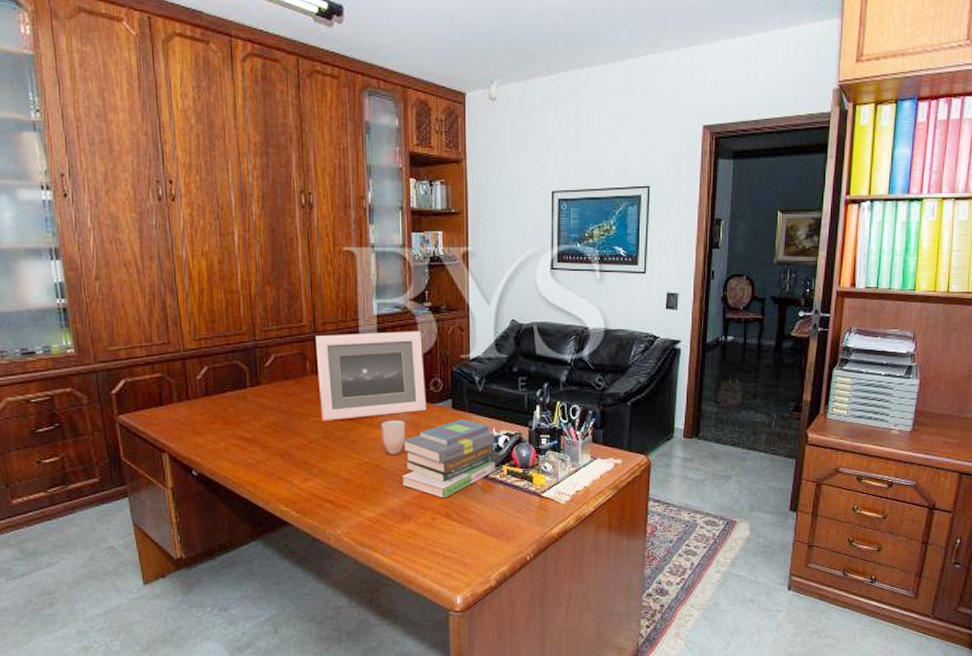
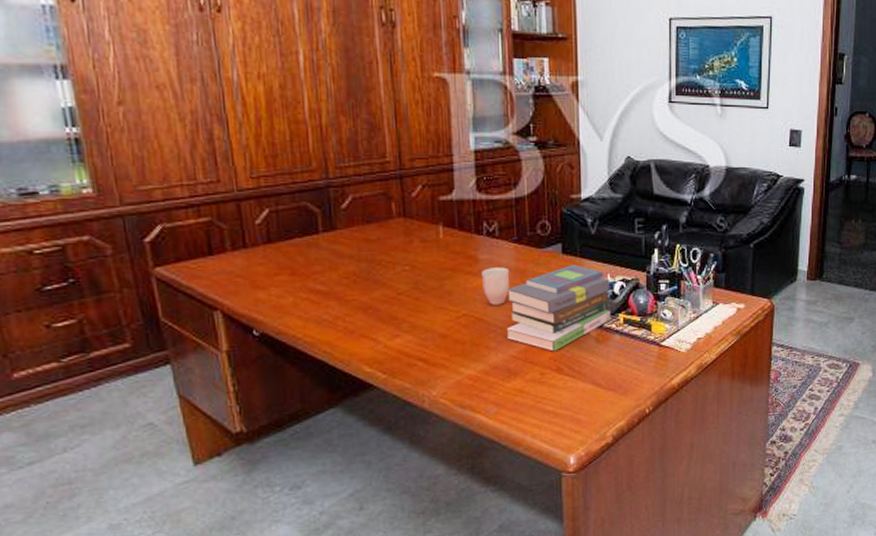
picture frame: present [315,331,427,421] -> none [401,168,534,270]

